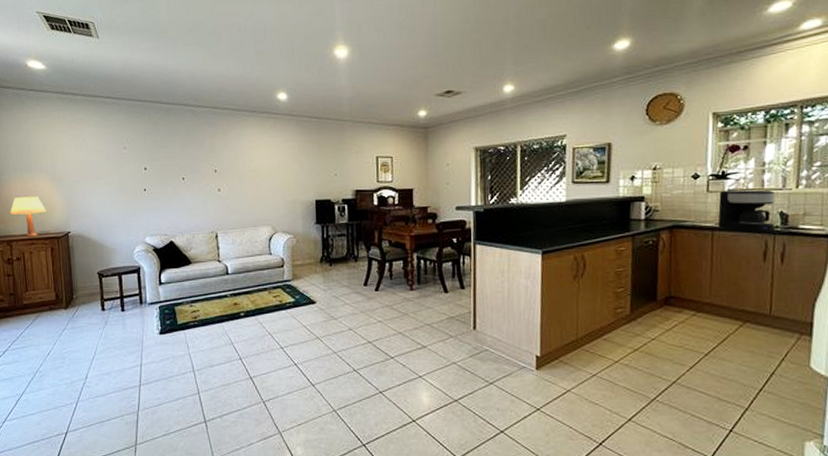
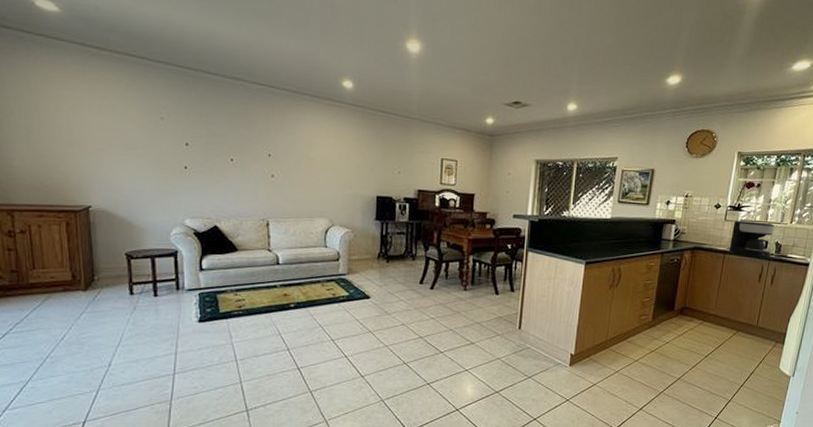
table lamp: present [10,195,47,237] -> none [11,159,61,208]

